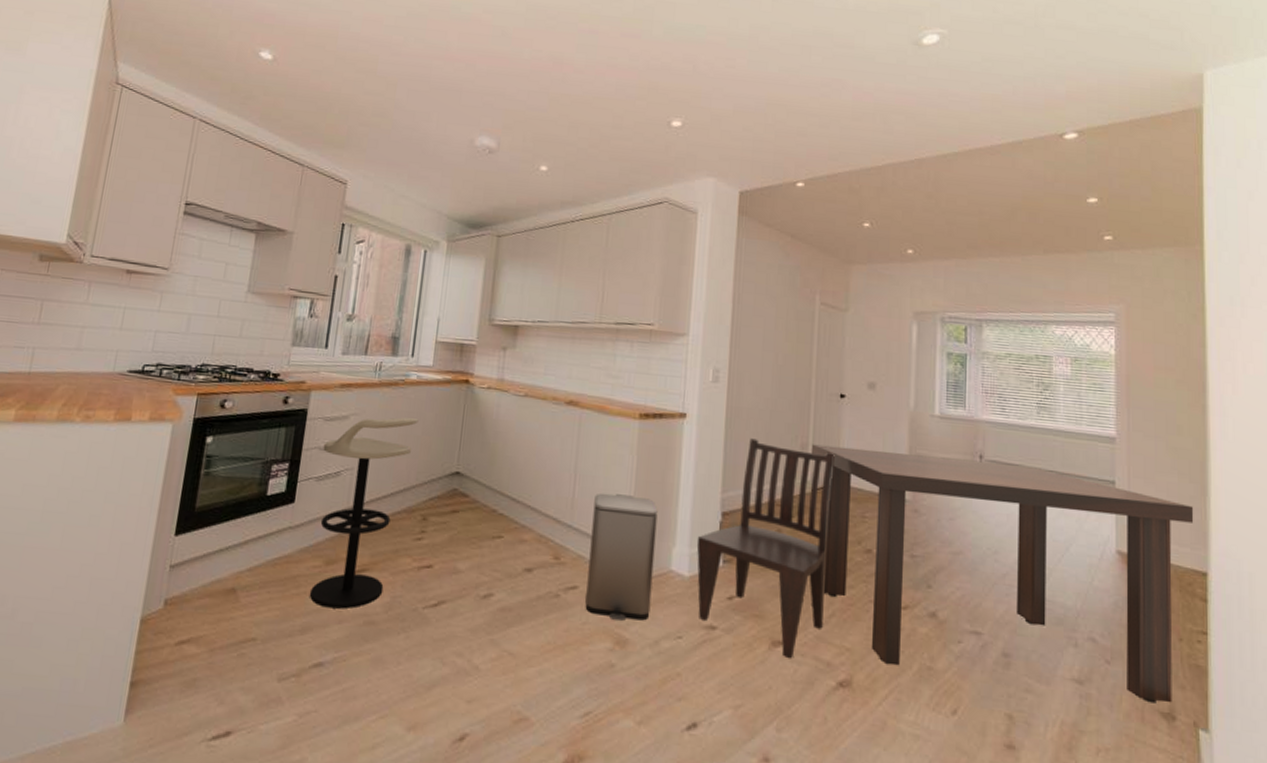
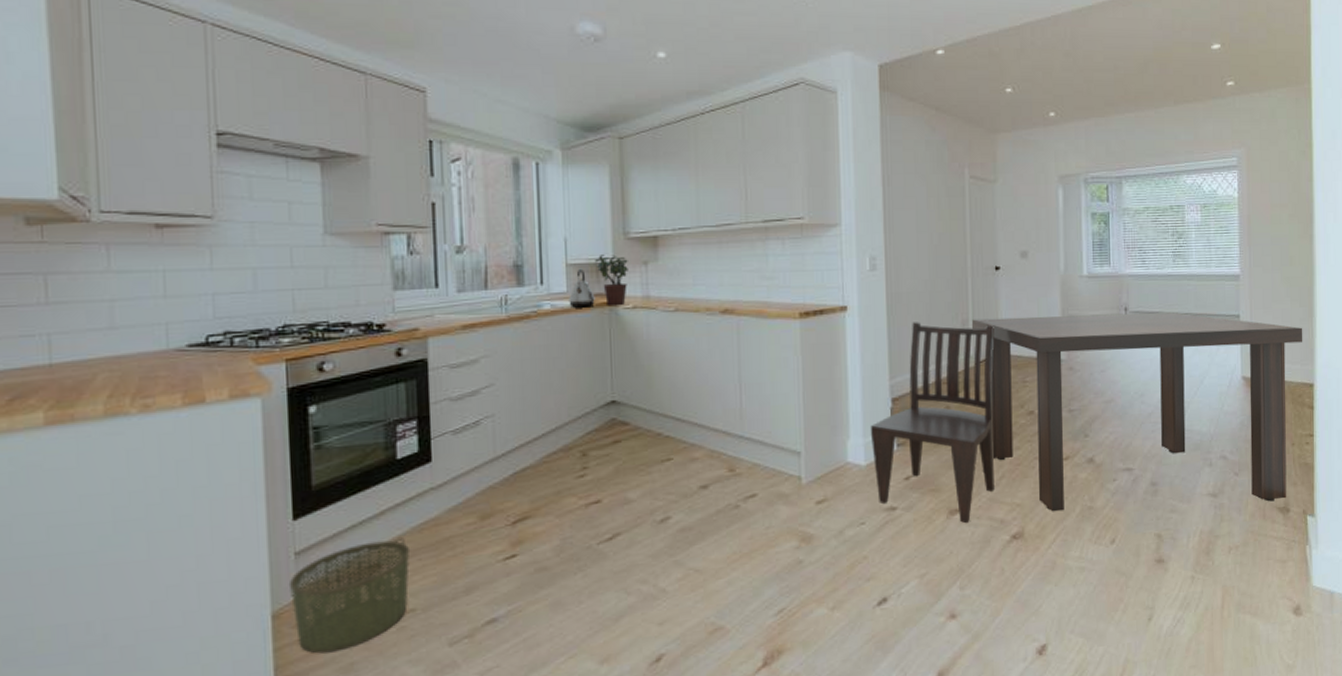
basket: none [156,567,263,665] -> present [288,537,411,654]
bar stool: present [310,417,419,609] -> none [454,350,561,564]
kettle: none [432,346,456,383] -> present [568,268,595,308]
potted plant: none [460,336,489,385] -> present [594,255,628,307]
pedal bin: present [585,493,658,622] -> none [763,396,832,520]

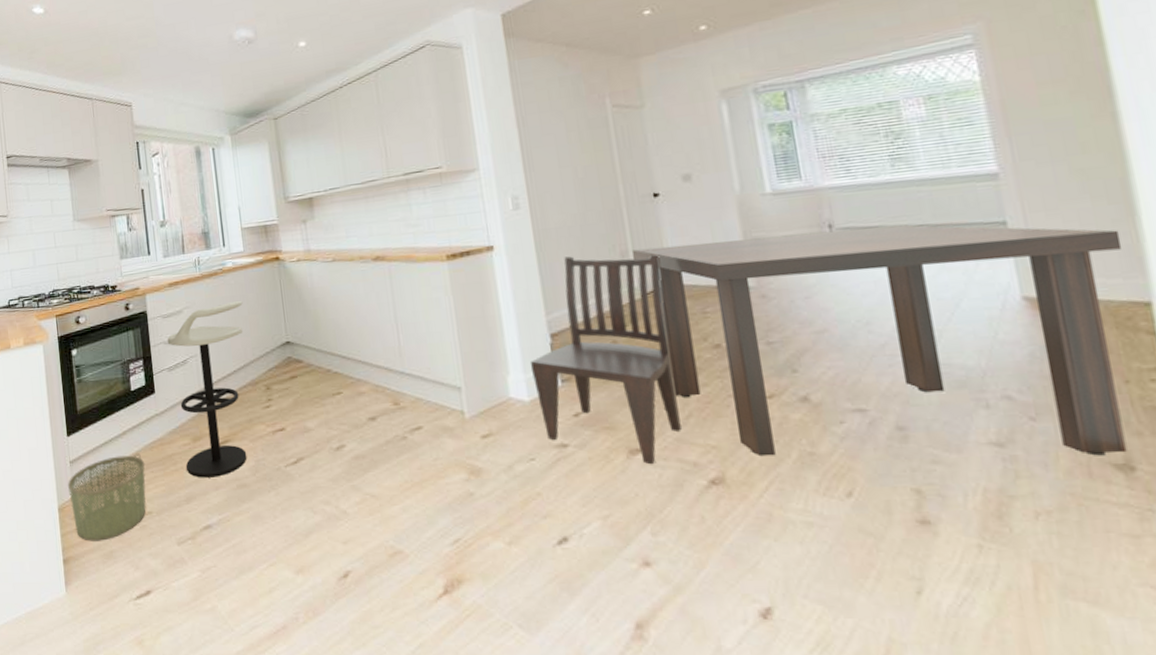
bar stool: none [454,350,561,564] -> present [167,300,247,478]
kettle: present [568,268,595,308] -> none [245,230,267,264]
potted plant: present [594,255,628,307] -> none [262,218,291,261]

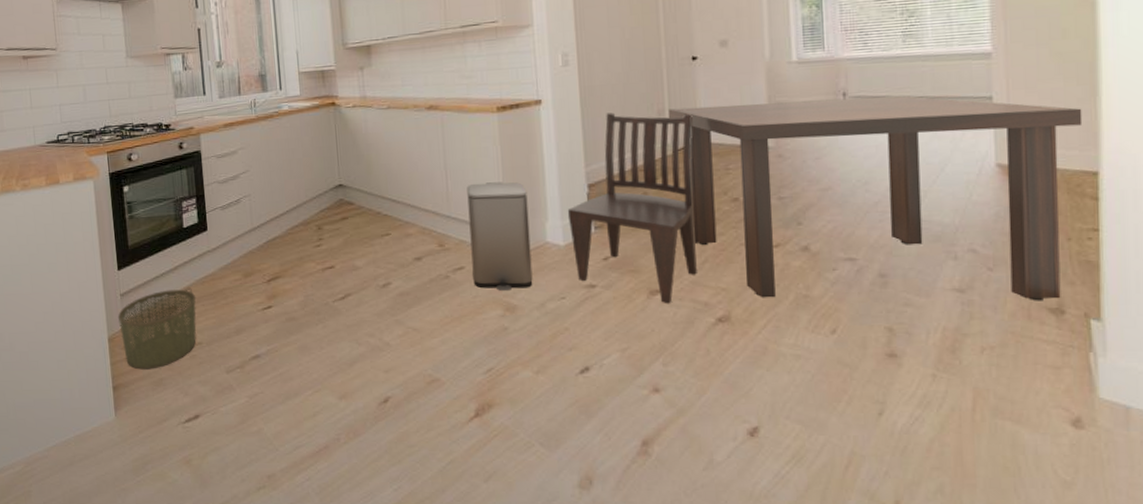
bar stool: present [167,300,247,478] -> none [220,143,298,312]
pedal bin: none [420,334,498,453] -> present [467,182,533,292]

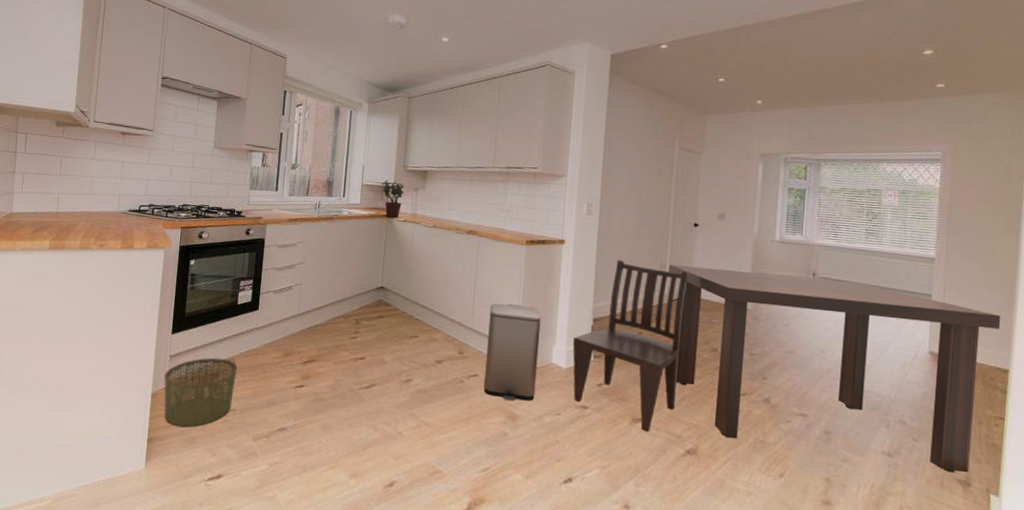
potted plant: none [320,63,348,106] -> present [381,180,404,219]

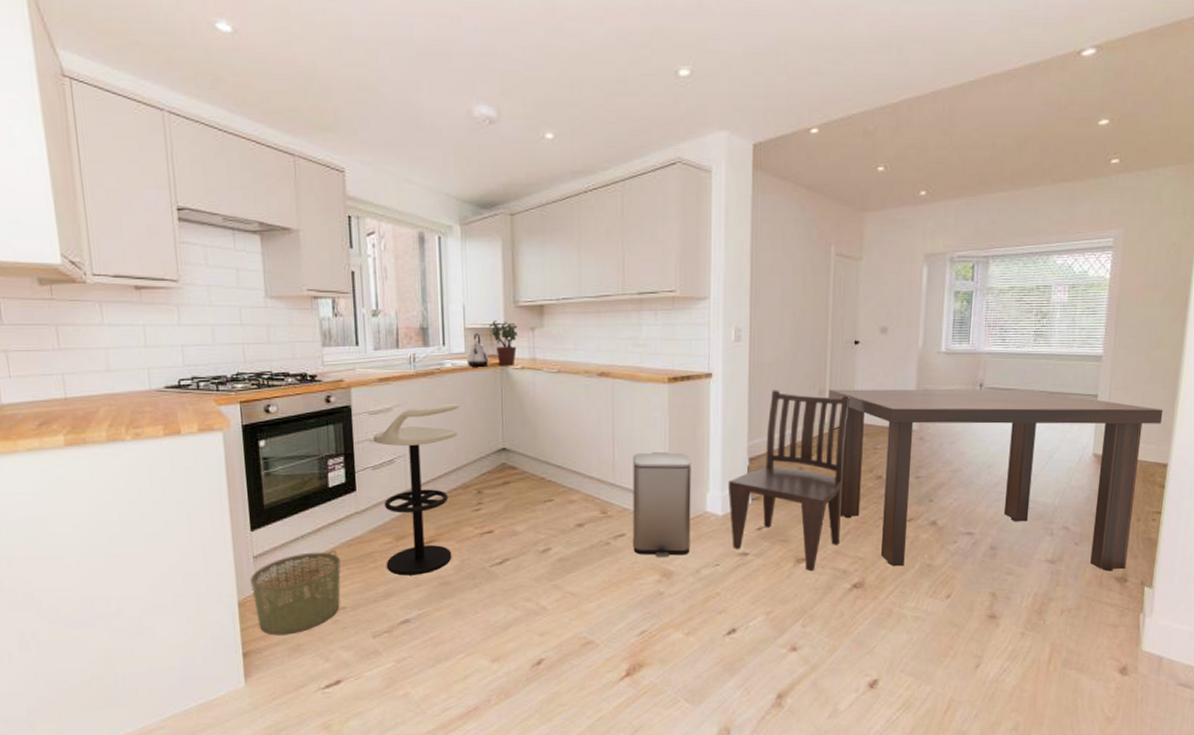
bar stool: none [274,244,351,389] -> present [373,403,460,576]
kettle: none [360,188,379,217] -> present [466,332,489,367]

